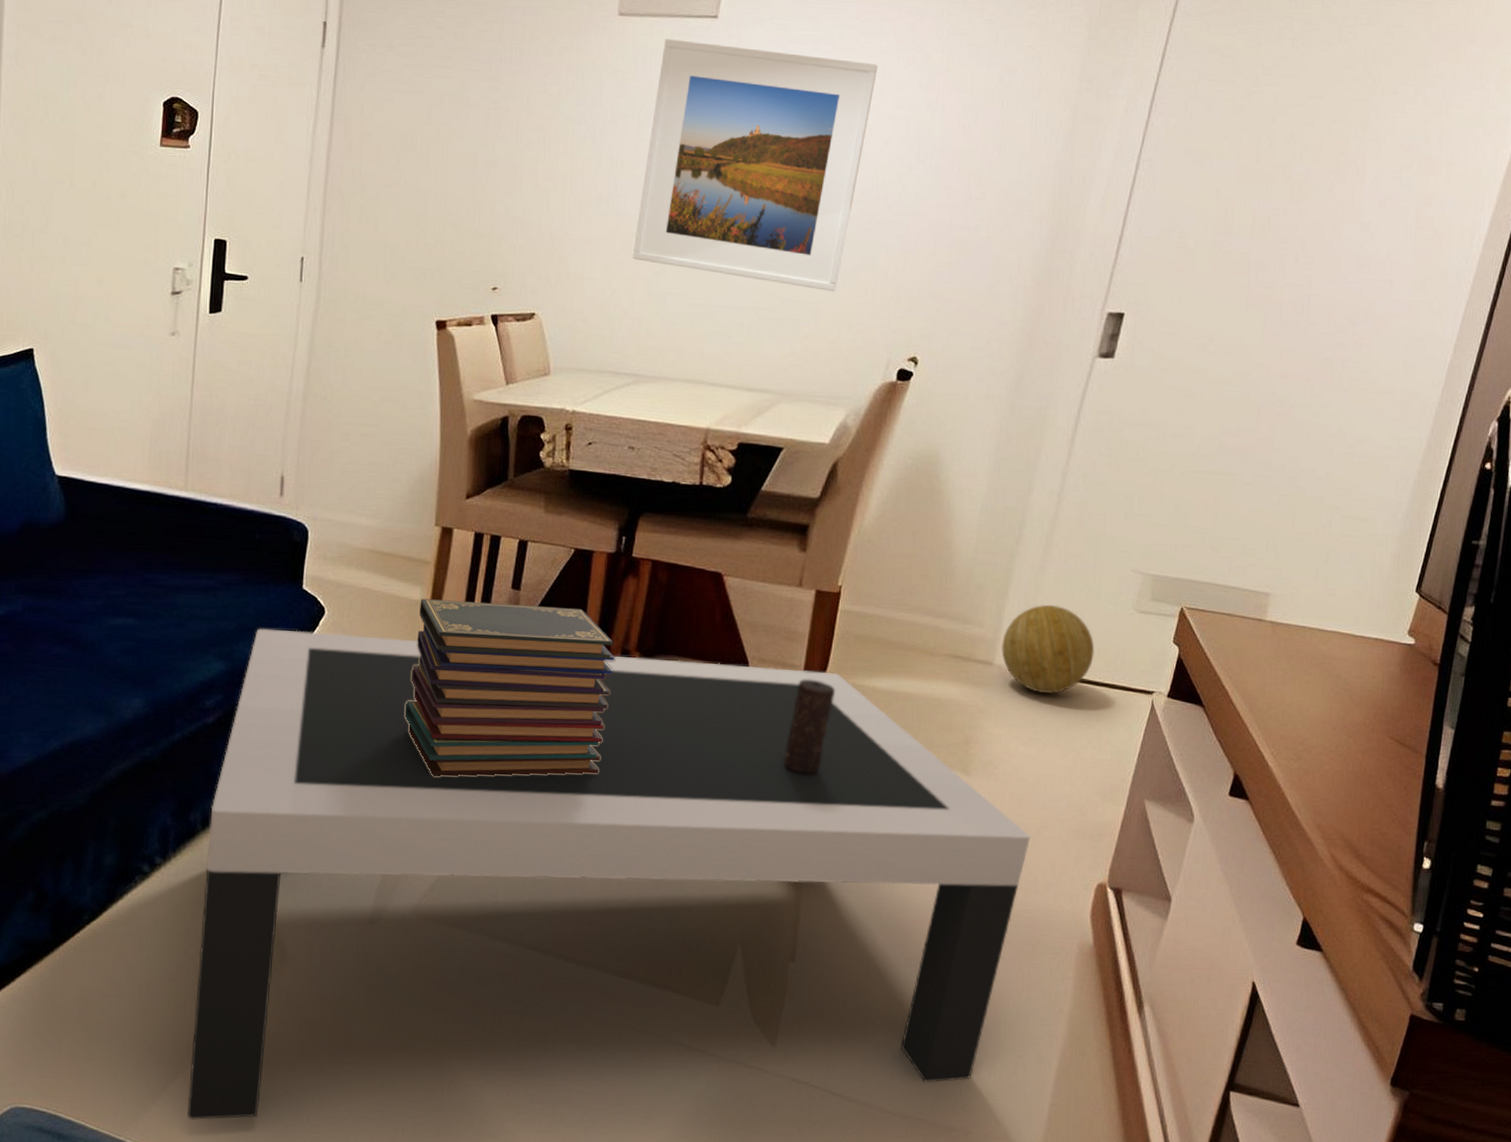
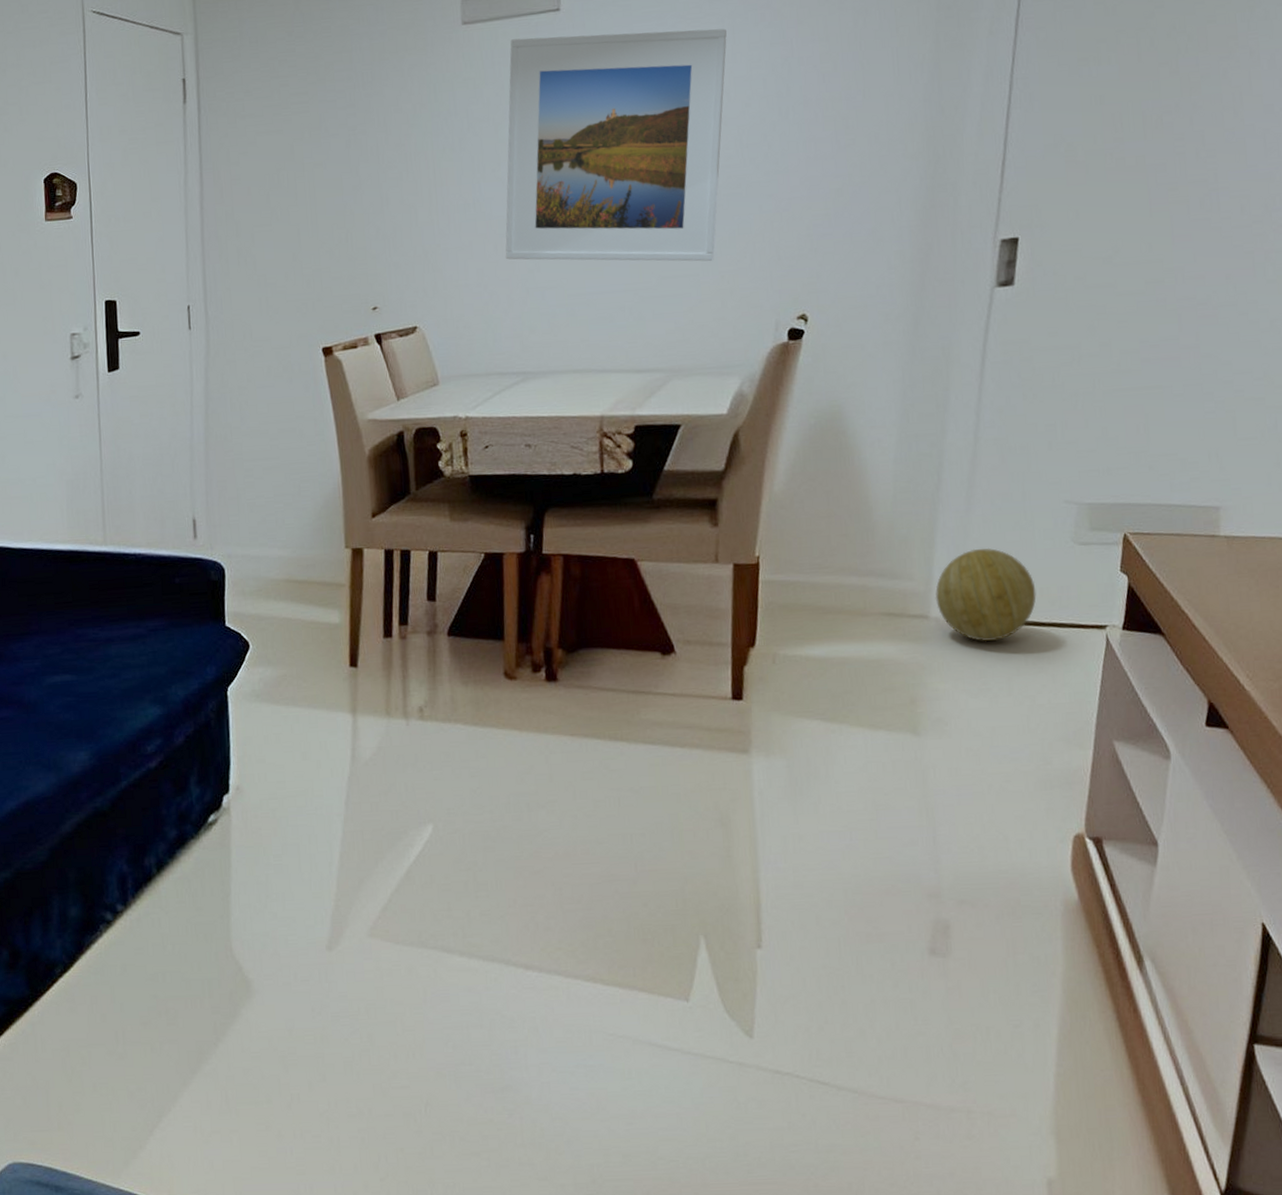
coffee table: present [187,628,1030,1121] -> none [164,645,994,1163]
book stack: present [405,599,615,777] -> none [338,613,539,796]
candle: present [783,679,835,775] -> none [722,655,767,754]

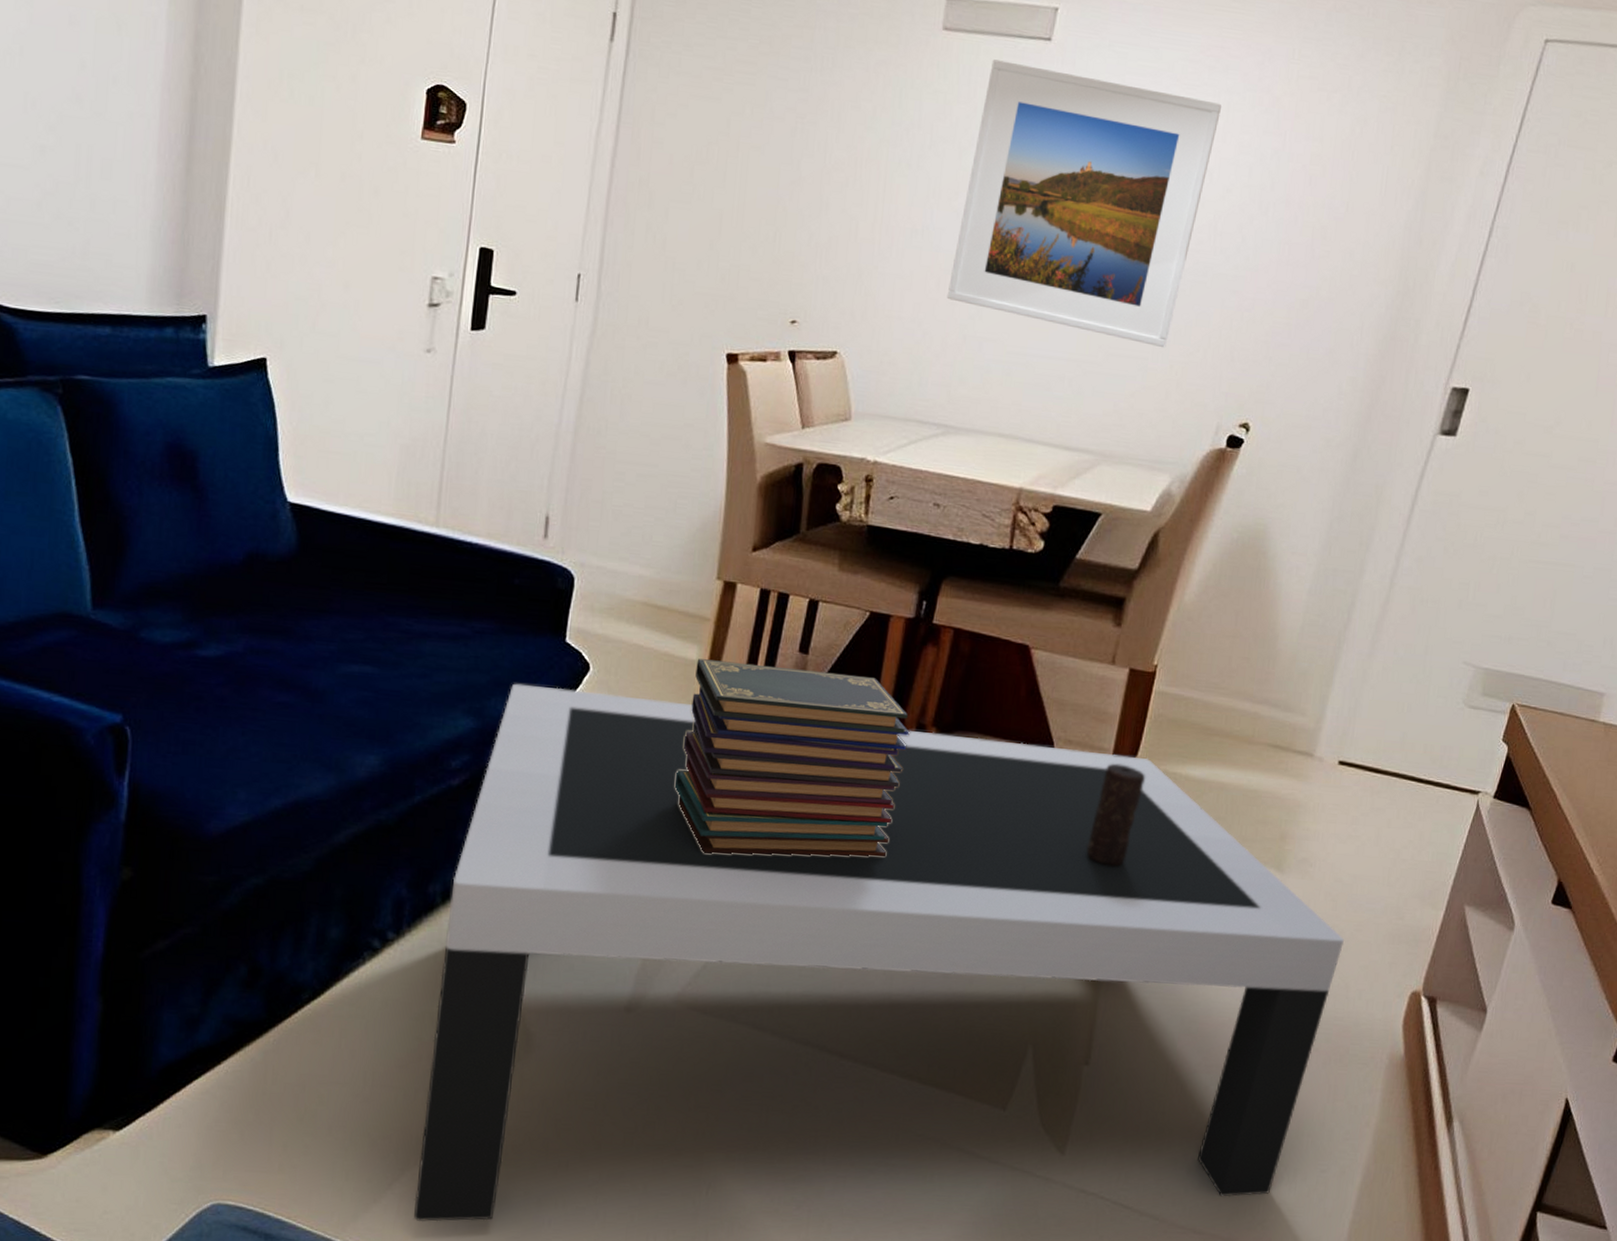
coffee table: none [164,645,994,1163] -> present [413,683,1344,1222]
book stack: none [338,613,539,796] -> present [675,659,910,857]
candle: none [722,655,767,754] -> present [1086,763,1145,867]
decorative ball: present [935,547,1037,642] -> none [1323,694,1421,790]

